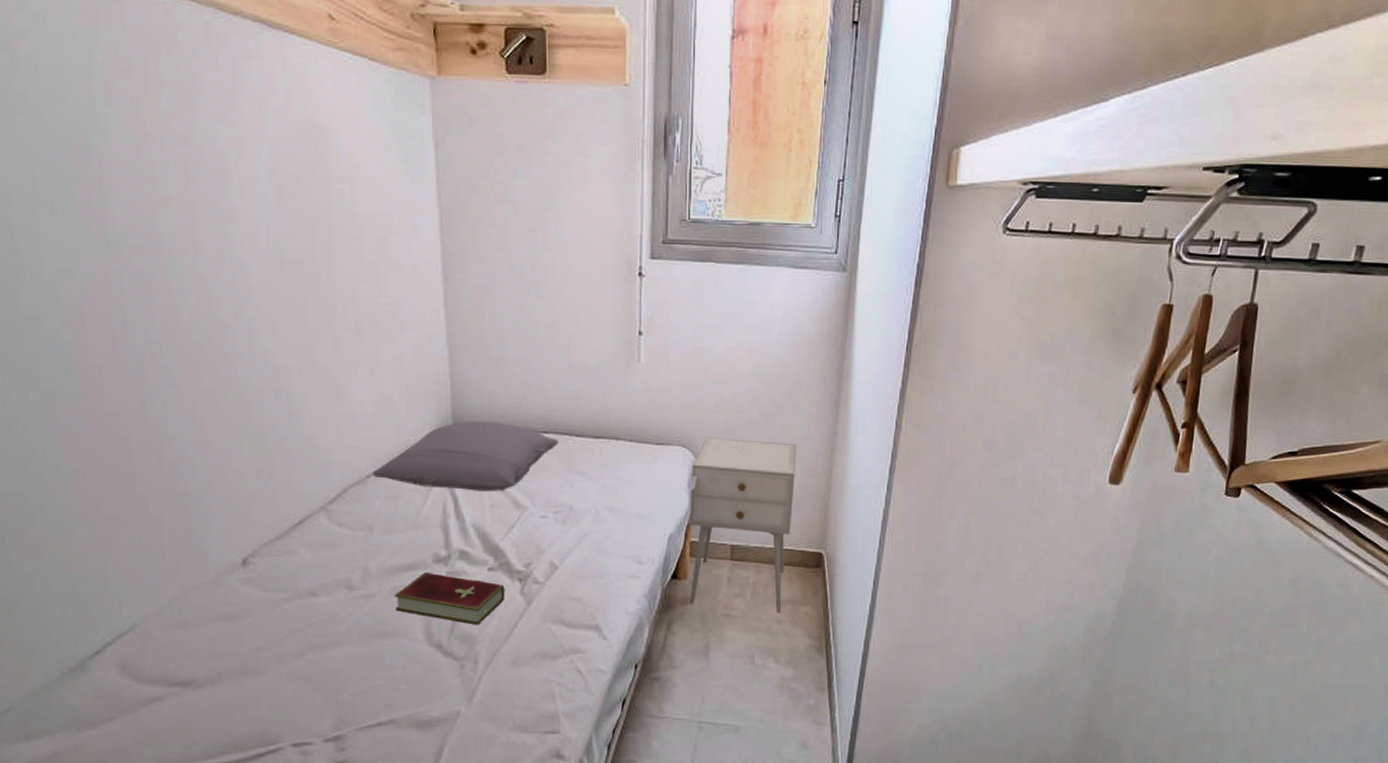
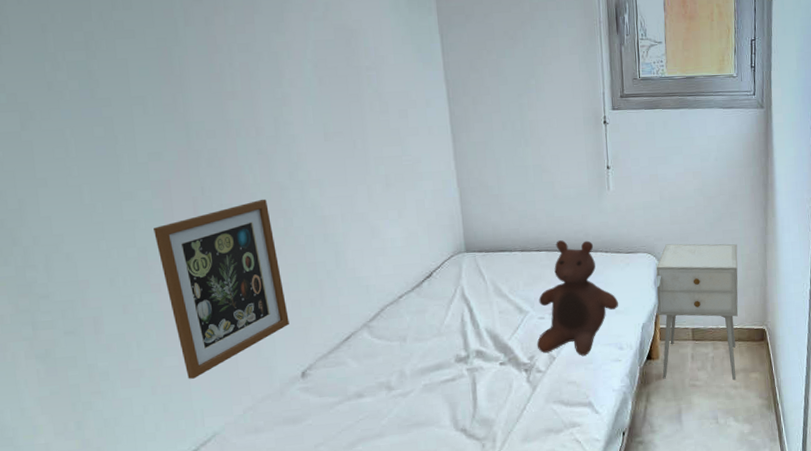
picture frame: none [62,339,229,556] -> present [154,199,289,379]
pillow: present [372,421,559,491] -> none [403,245,550,302]
hardcover book: present [395,572,505,625] -> none [426,370,515,411]
stuffed bear: none [535,421,642,568] -> present [536,240,619,356]

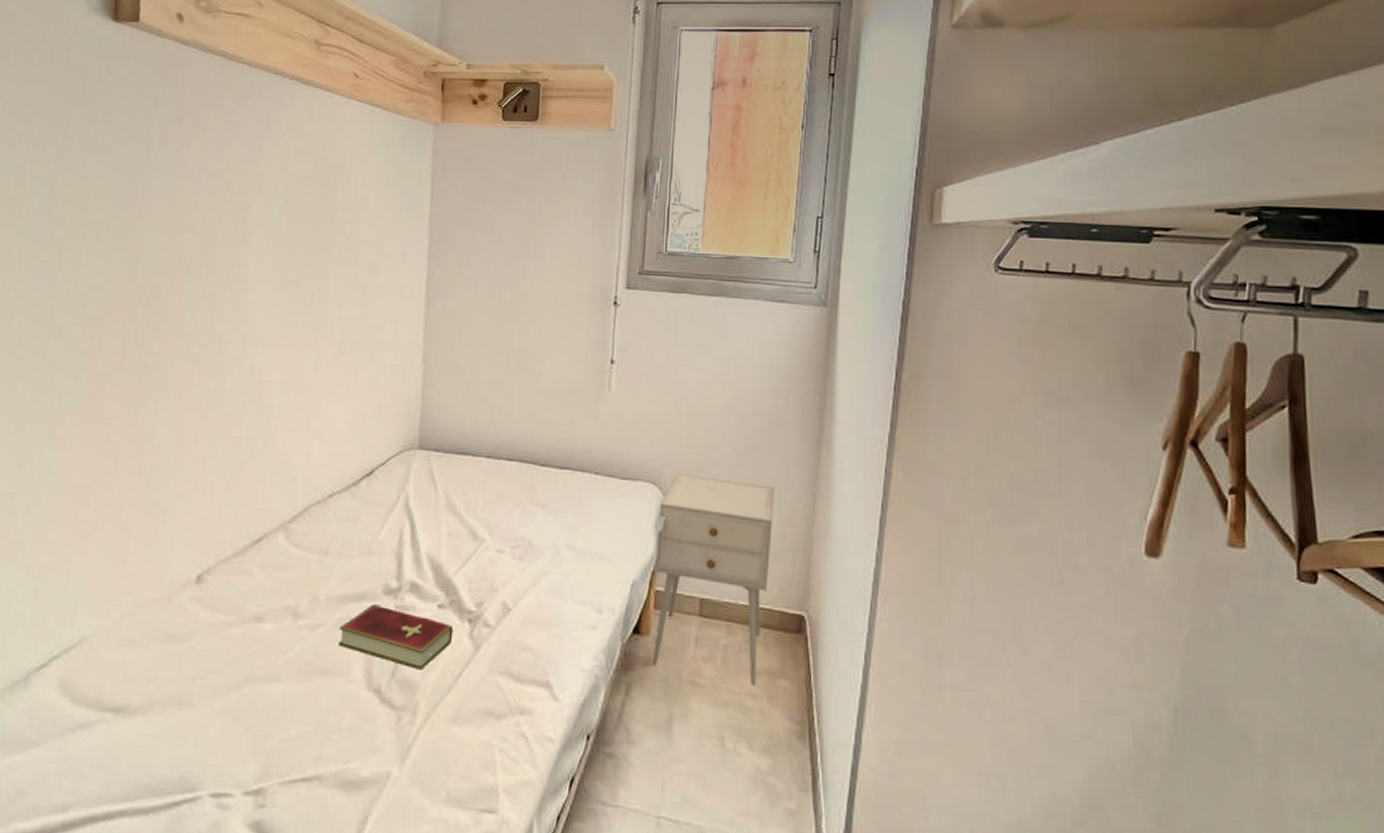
picture frame: present [154,199,289,379] -> none [69,351,202,563]
hardcover book: none [426,370,515,411] -> present [338,604,454,670]
stuffed bear: present [536,240,619,356] -> none [489,450,605,613]

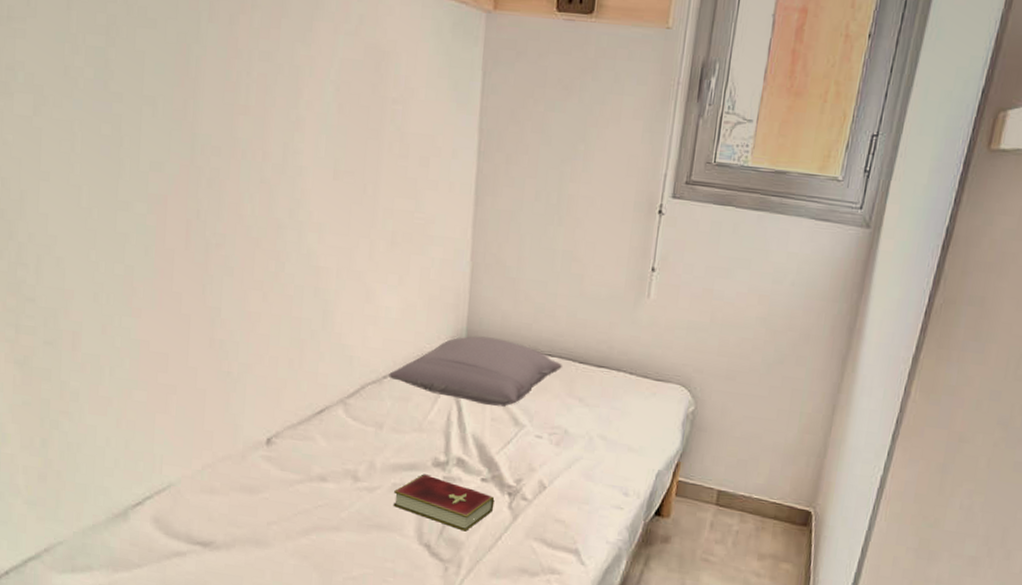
pillow: none [335,444,523,520] -> present [389,336,562,407]
nightstand: present [652,474,775,686] -> none [670,379,798,567]

